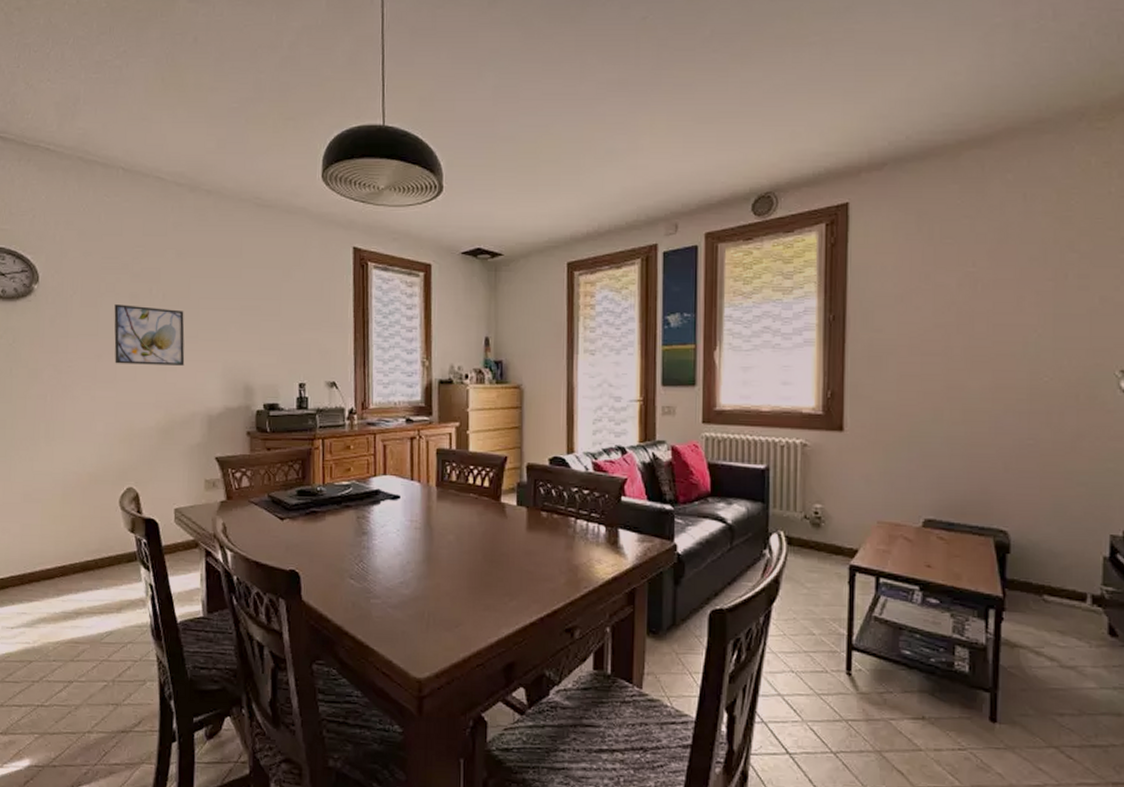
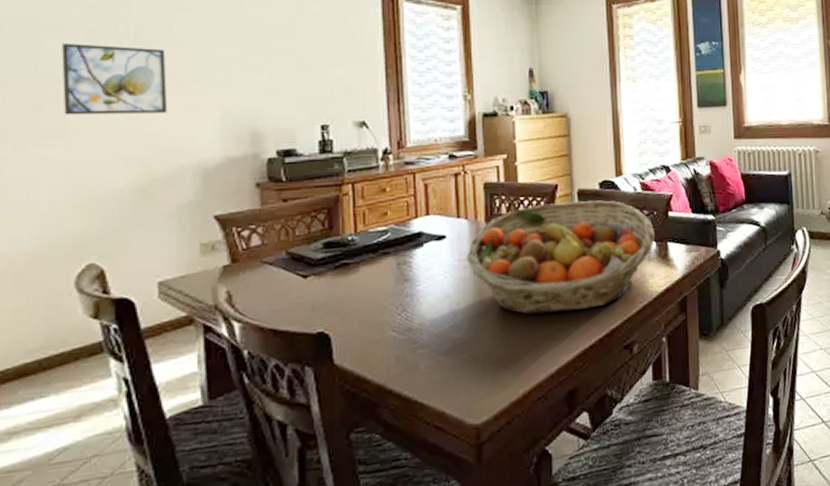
fruit basket: none [417,475,604,586] -> present [466,200,655,315]

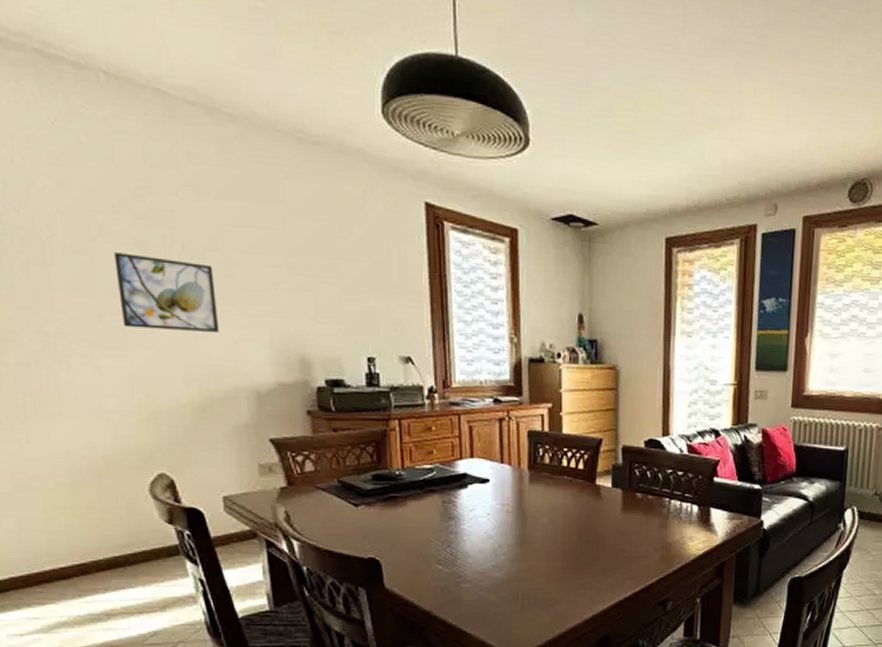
fruit basket: present [466,200,655,315] -> none [508,457,698,564]

